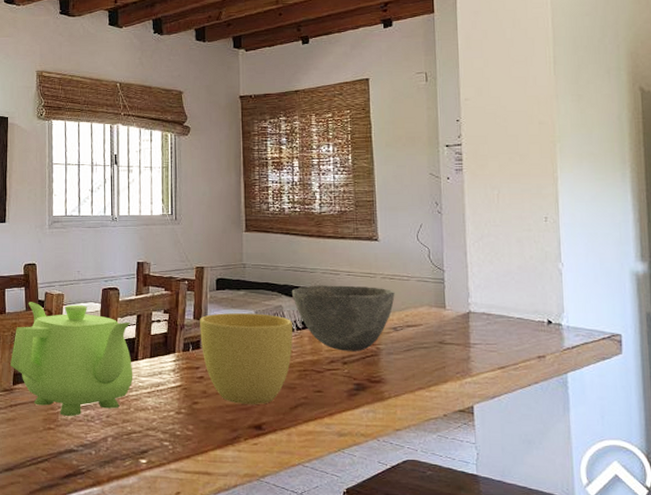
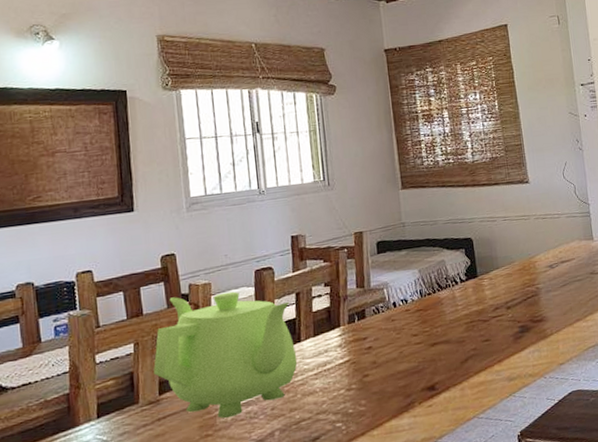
cup: present [200,313,293,404] -> none [363,271,458,368]
bowl: present [291,285,395,351] -> none [452,228,549,297]

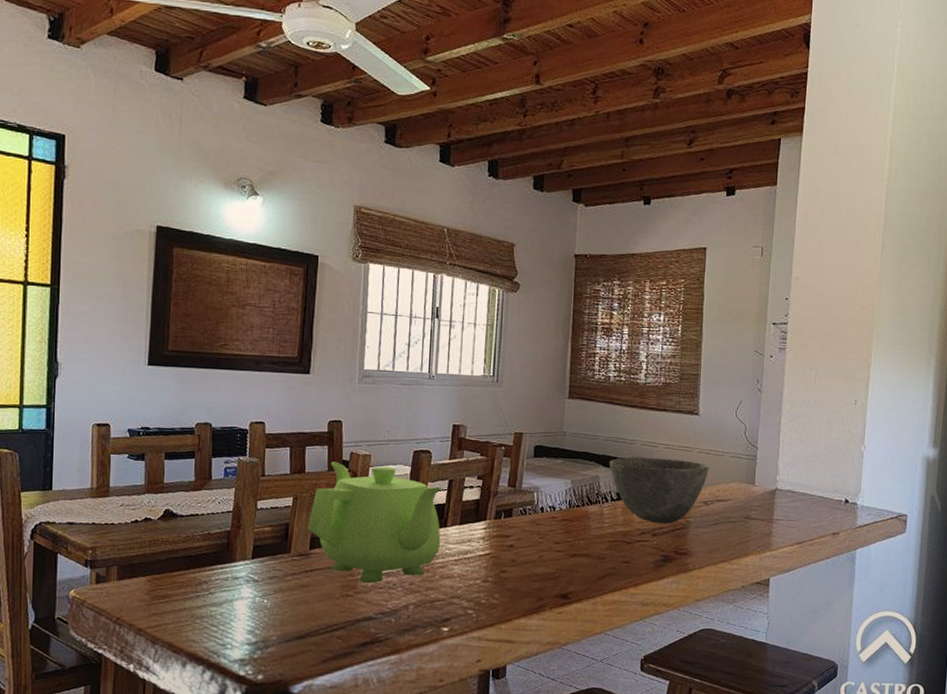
bowl: none [452,228,549,297] -> present [609,456,709,524]

